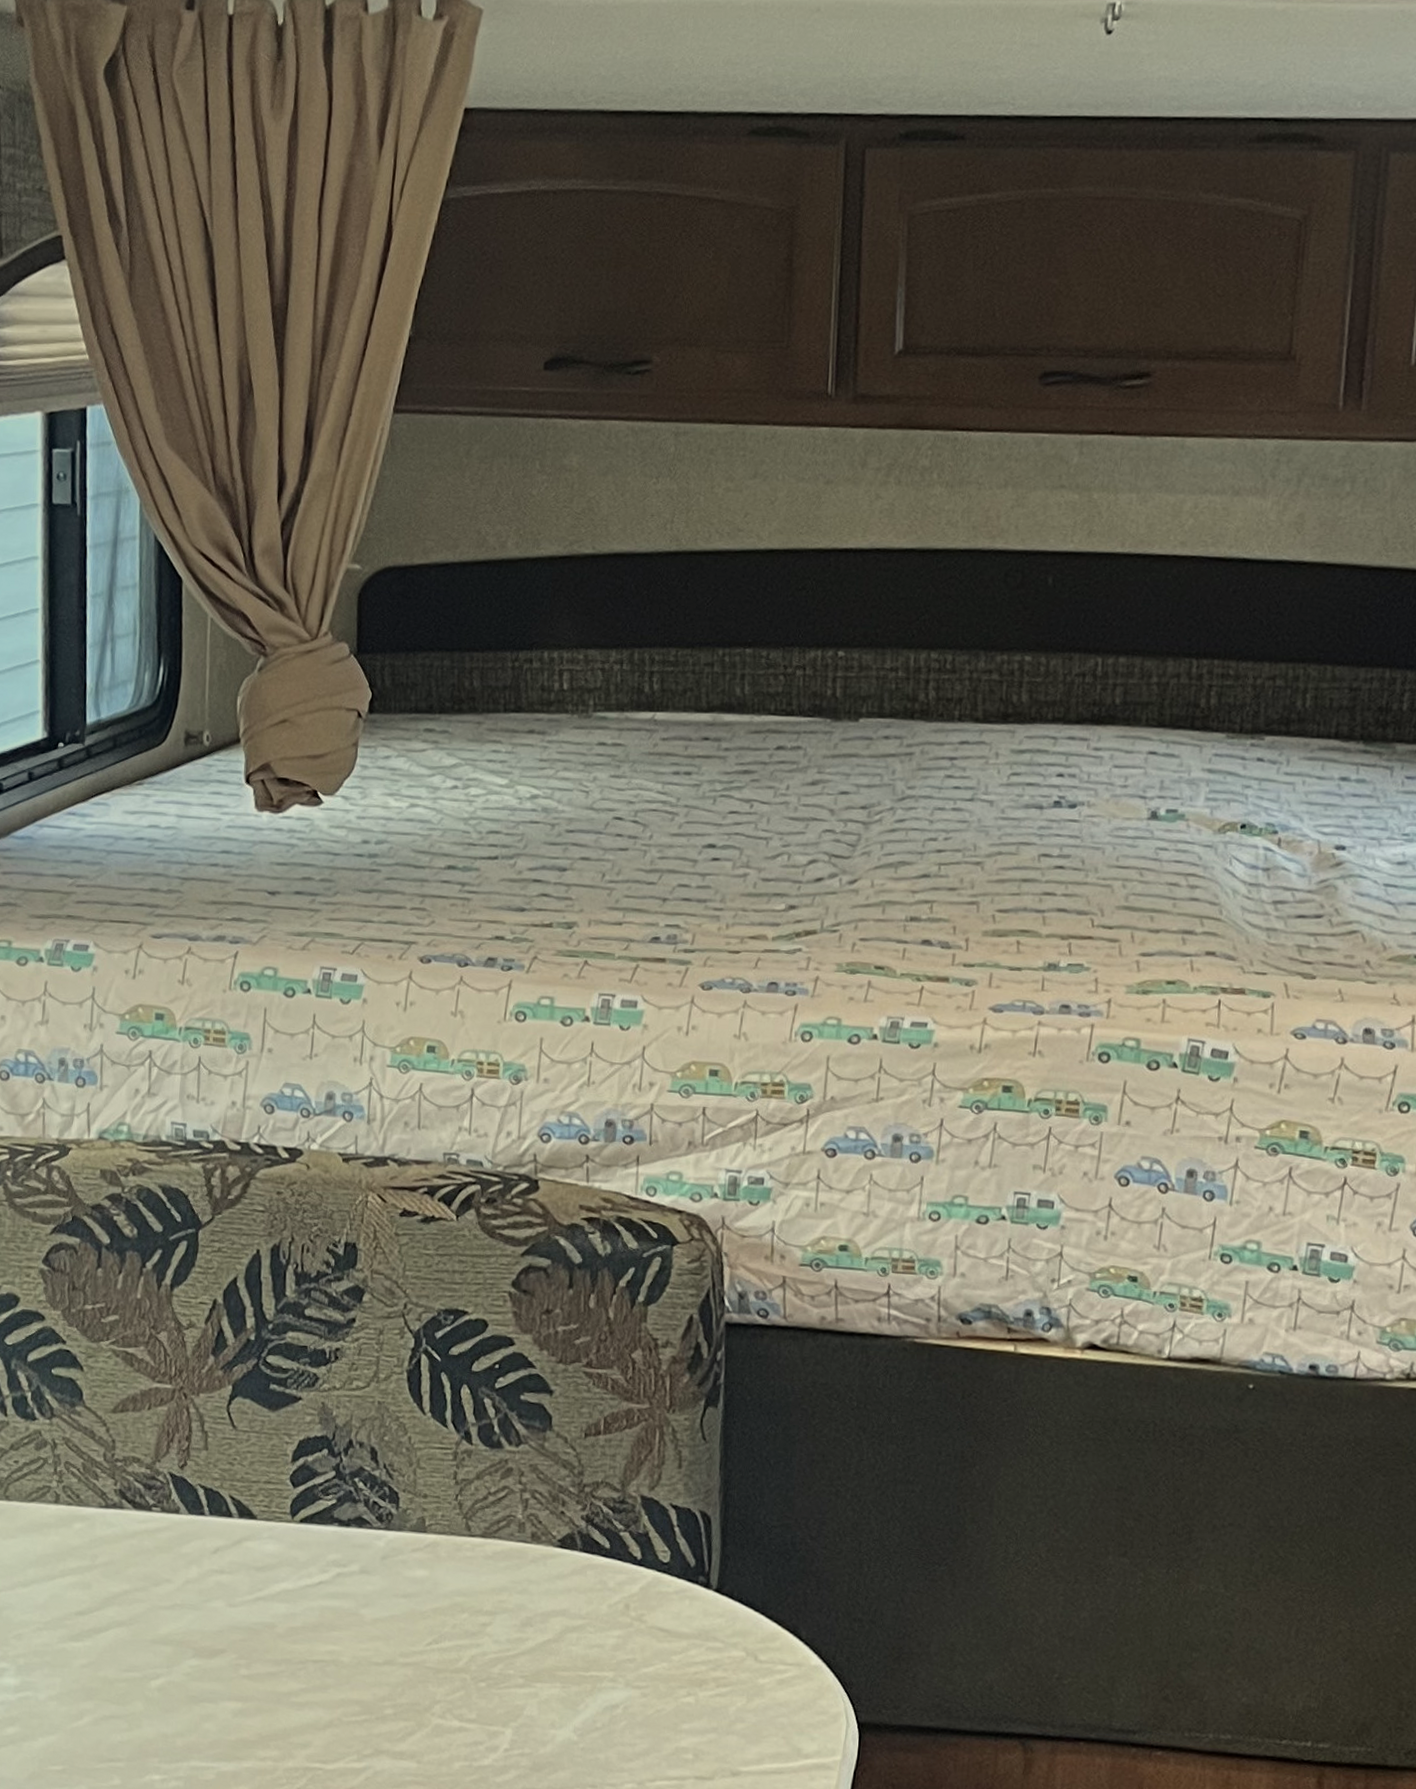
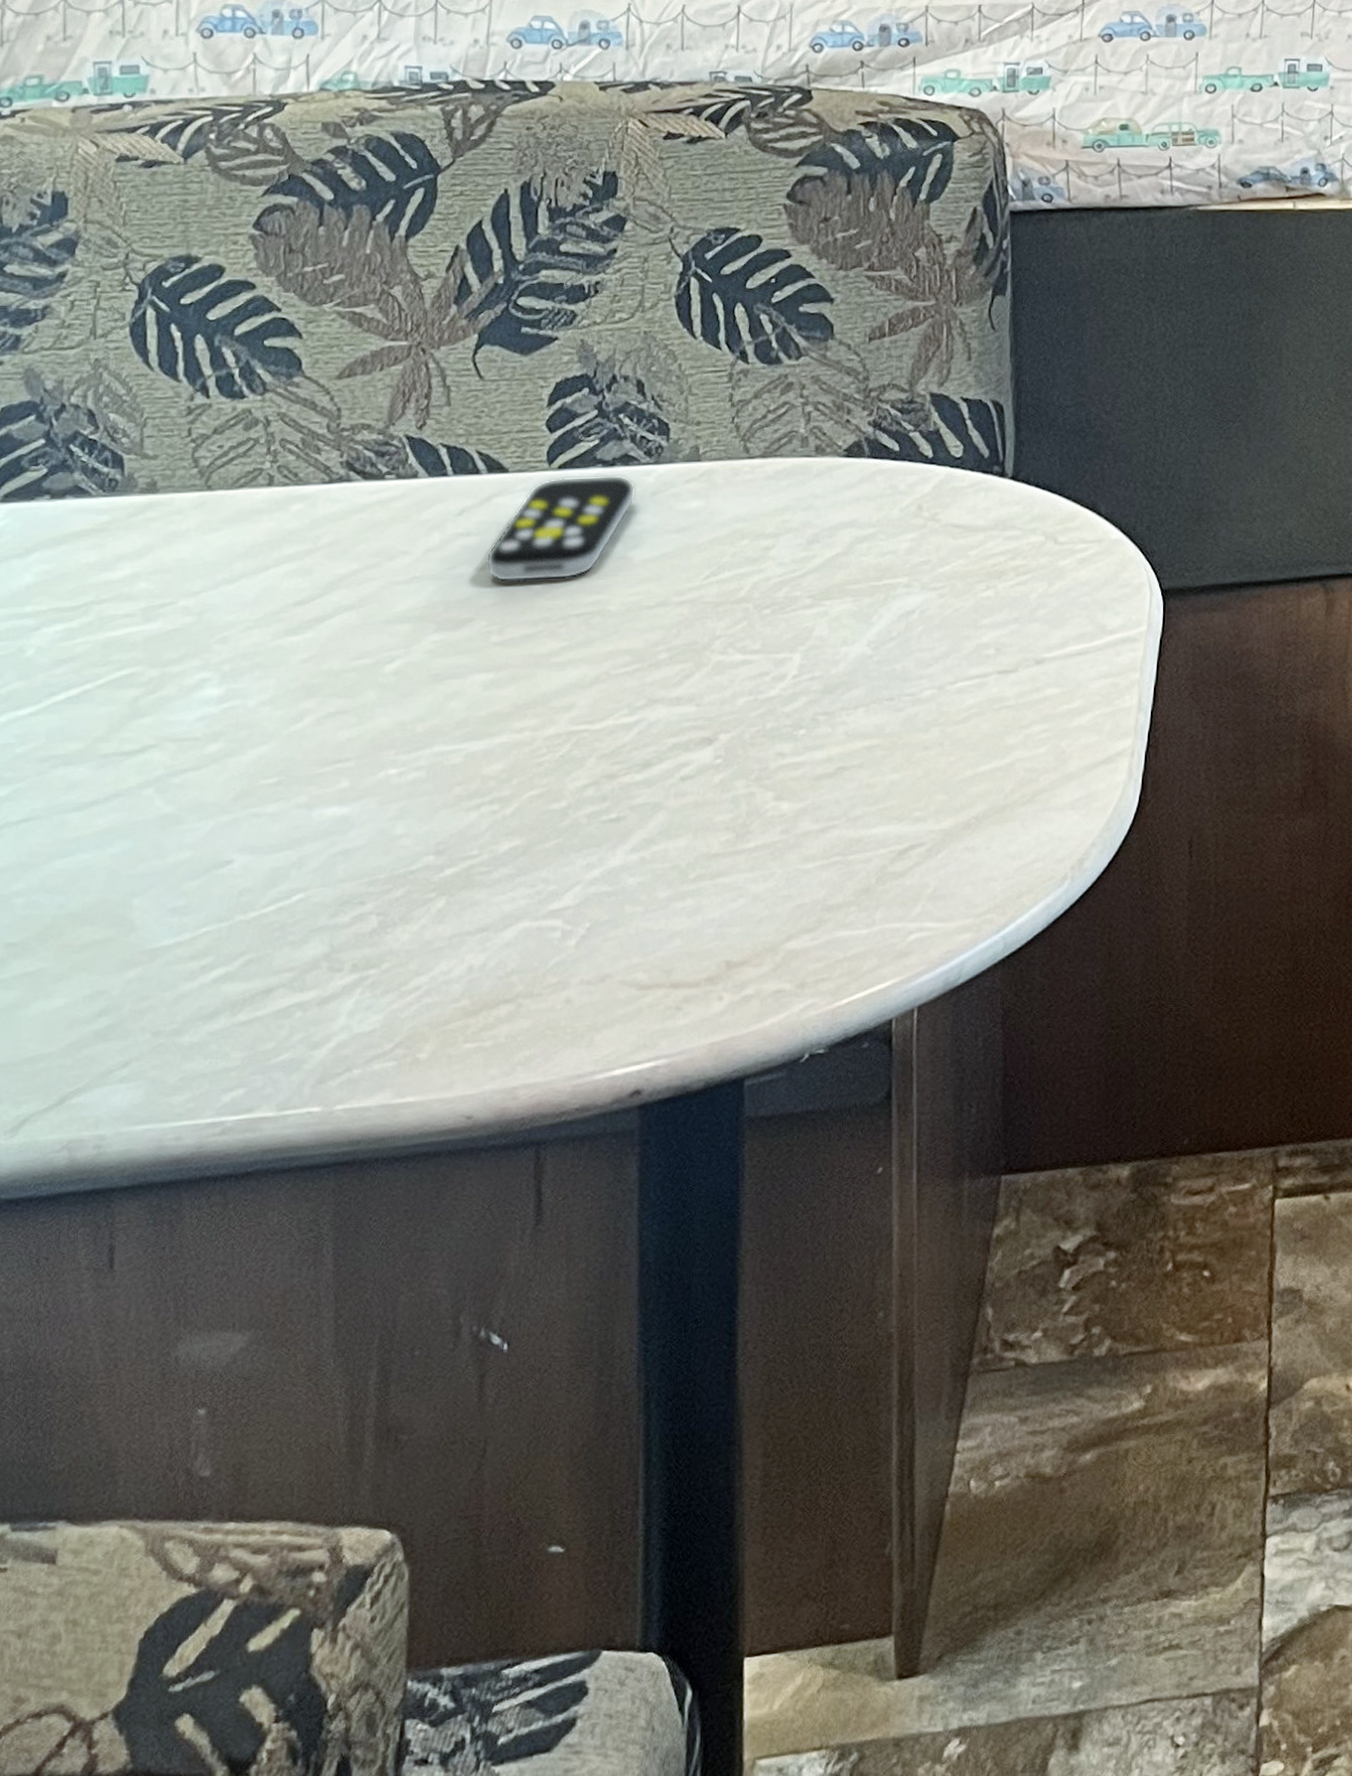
remote control: none [236,1530,368,1627] -> present [486,475,636,582]

